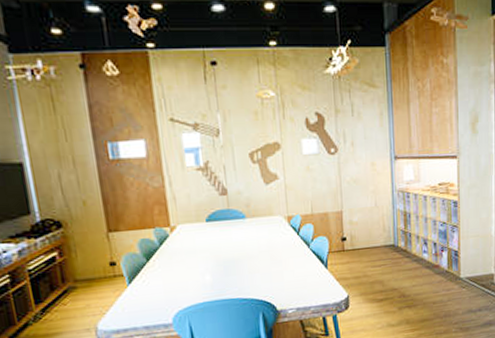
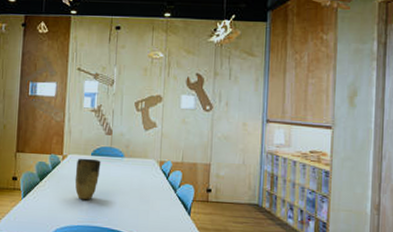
vase: none [189,225,221,274] -> present [75,158,101,200]

